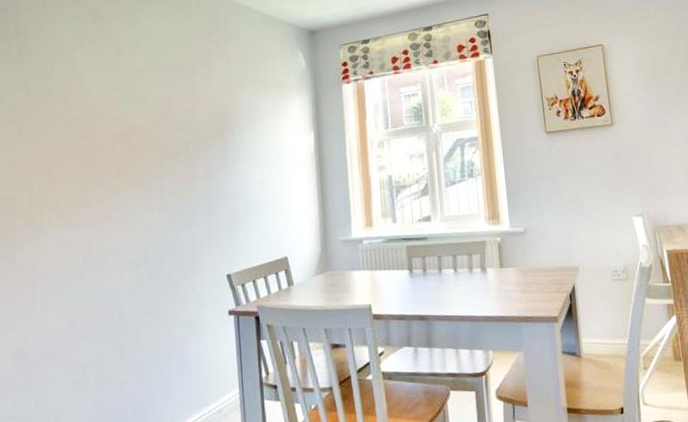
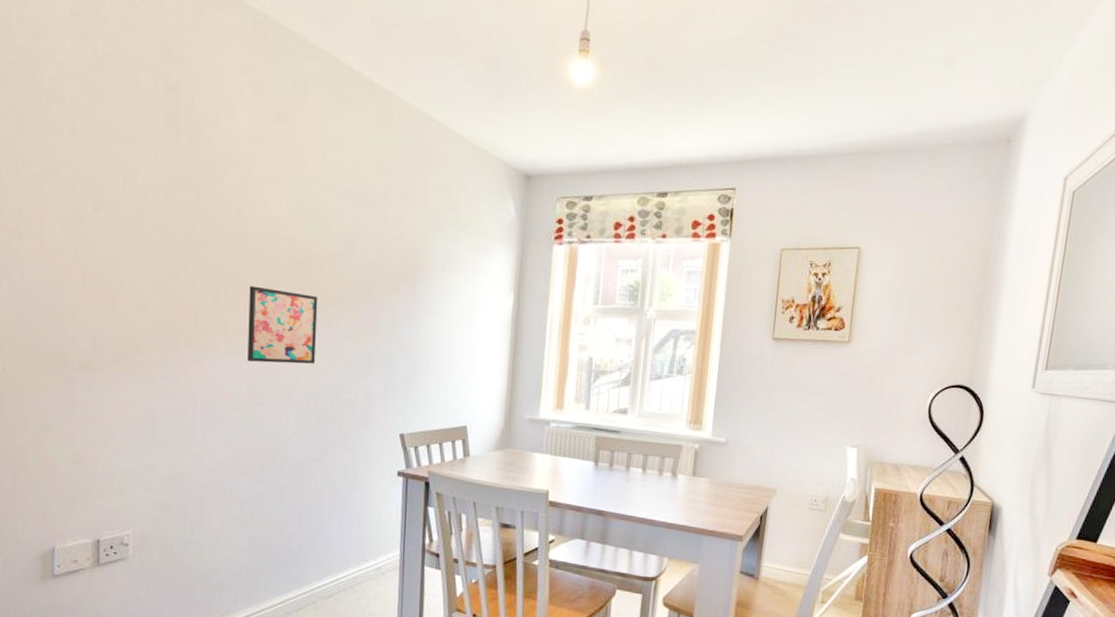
wall art: none [78,162,143,231] -> present [247,286,318,364]

